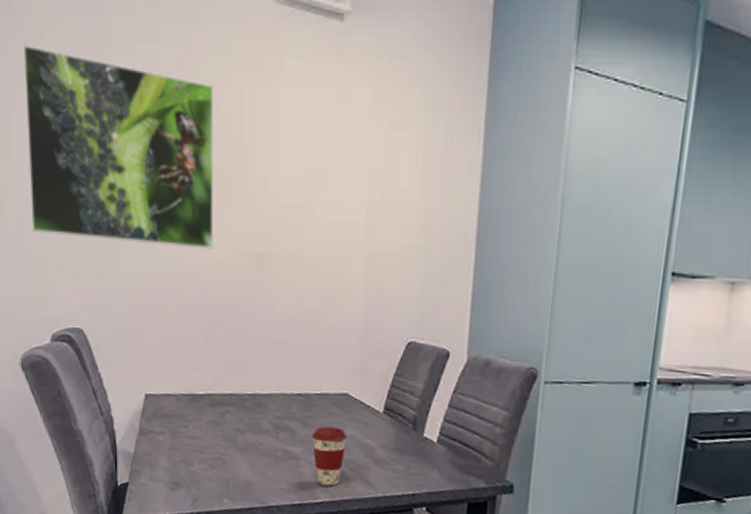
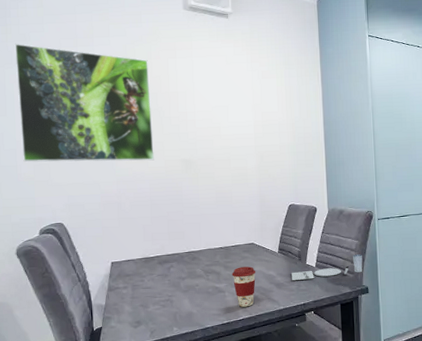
place setting: none [399,432,511,461] -> present [292,254,363,281]

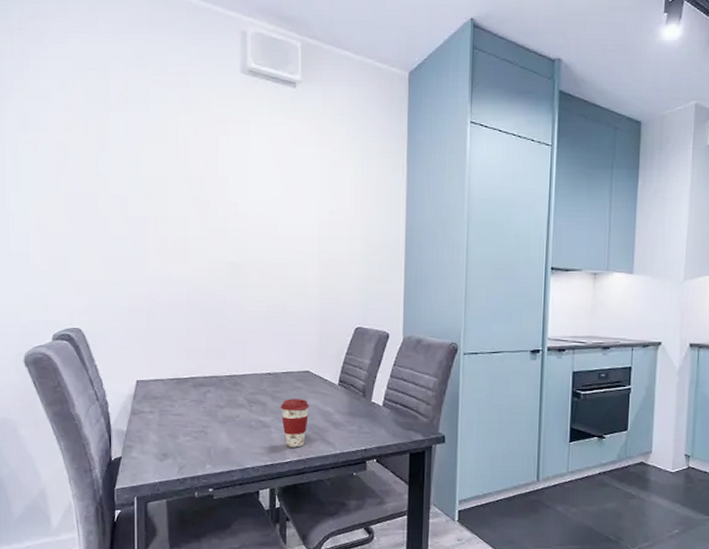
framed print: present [14,43,154,162] -> none [31,102,195,260]
place setting: present [292,254,363,281] -> none [353,395,441,421]

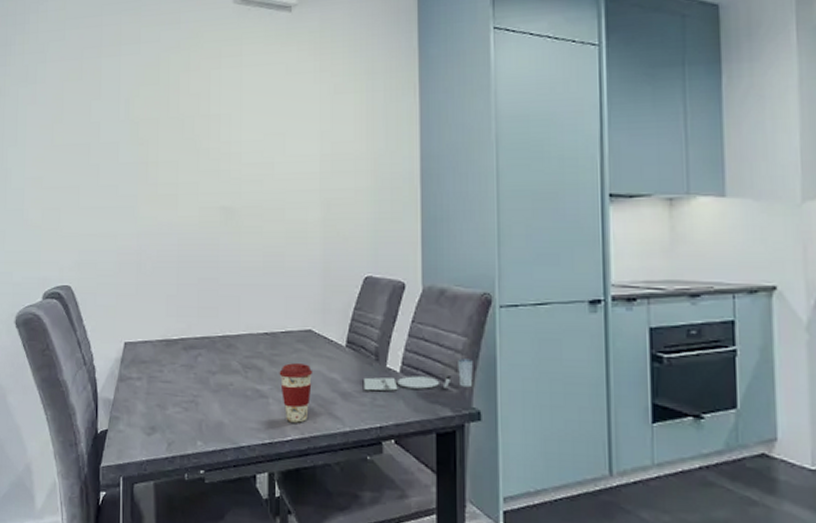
place setting: none [353,395,441,421] -> present [364,358,473,391]

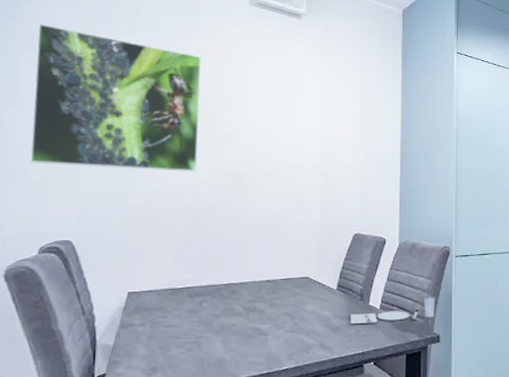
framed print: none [30,55,186,208] -> present [30,23,201,172]
coffee cup: present [279,363,313,423] -> none [278,305,308,354]

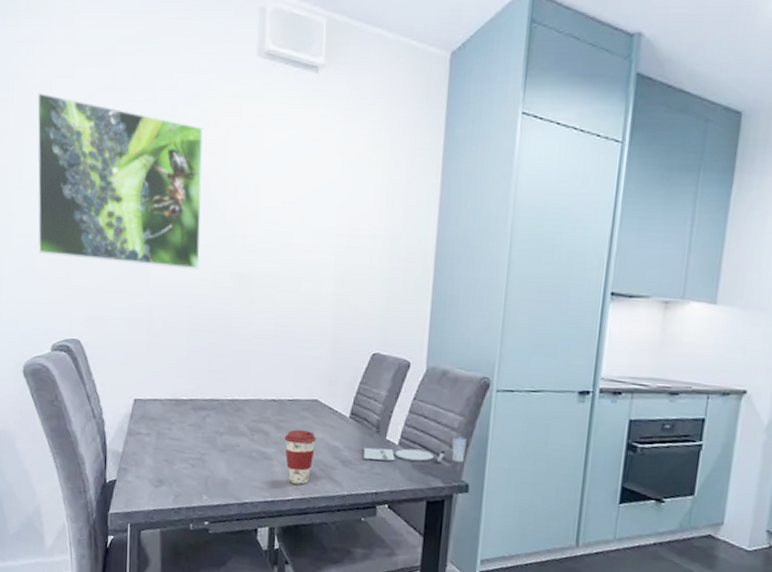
coffee cup: none [278,305,308,354] -> present [284,429,317,485]

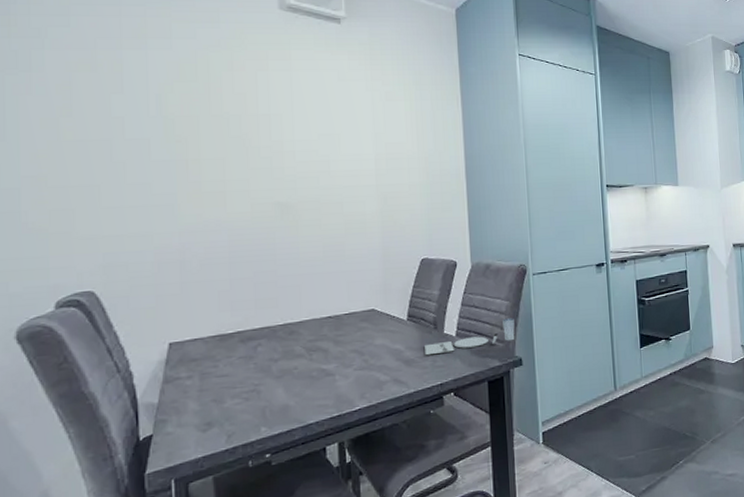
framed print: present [36,91,203,270] -> none [21,40,236,206]
coffee cup: present [284,429,317,485] -> none [344,340,378,394]

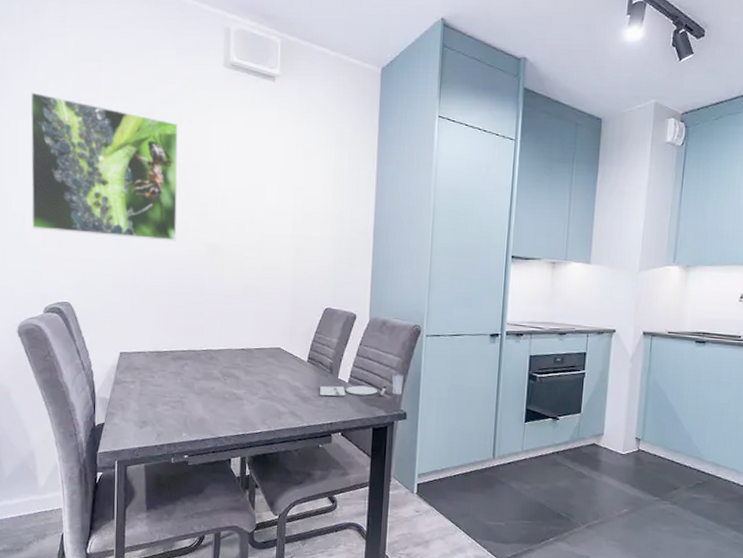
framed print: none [21,40,236,206] -> present [30,91,178,242]

